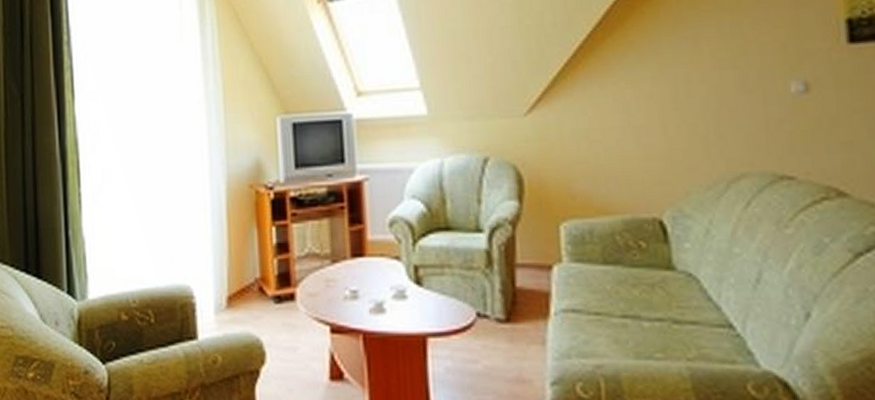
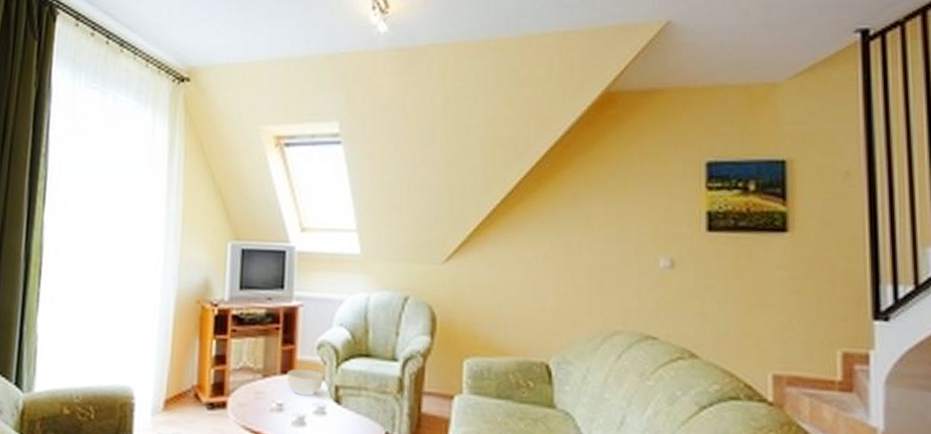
bowl: none [358,250,401,280] -> present [286,369,324,397]

